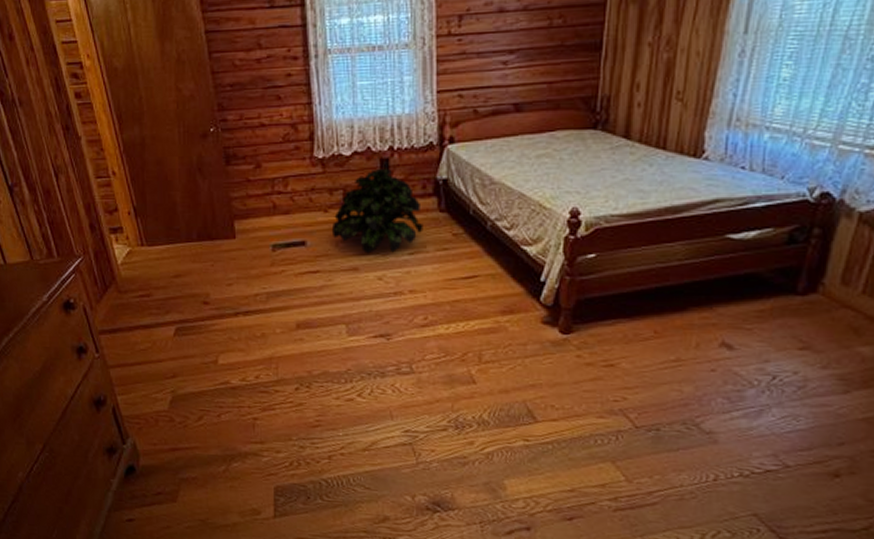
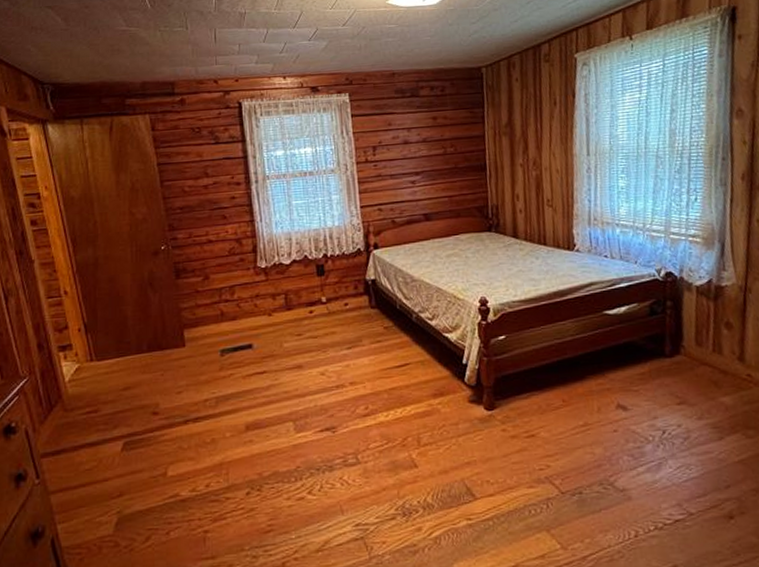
potted plant: present [331,168,423,254] -> none [275,273,358,352]

